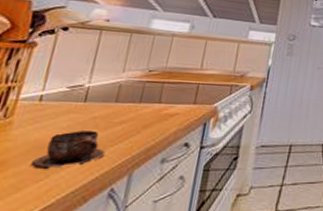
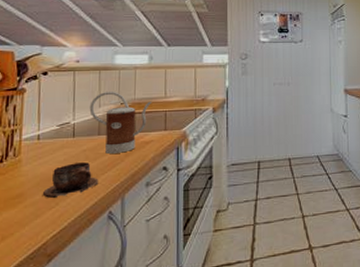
kettle: none [110,56,186,124] -> present [89,91,152,154]

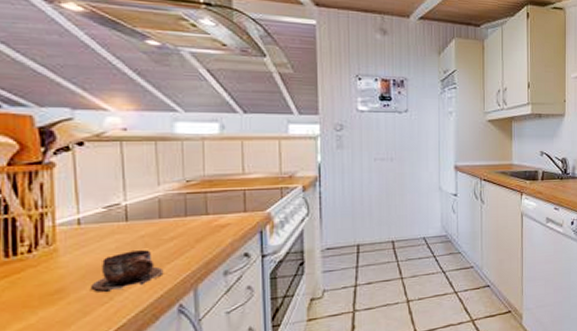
kettle: present [89,91,152,154] -> none [145,166,227,240]

